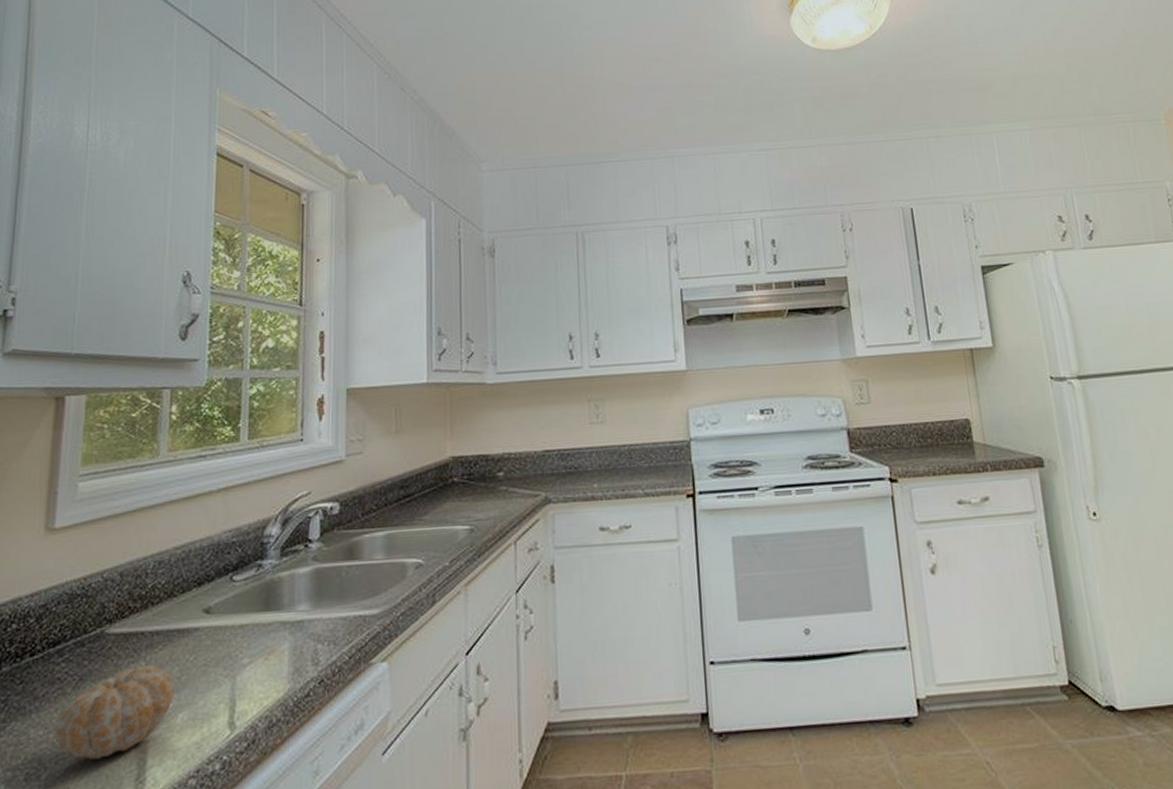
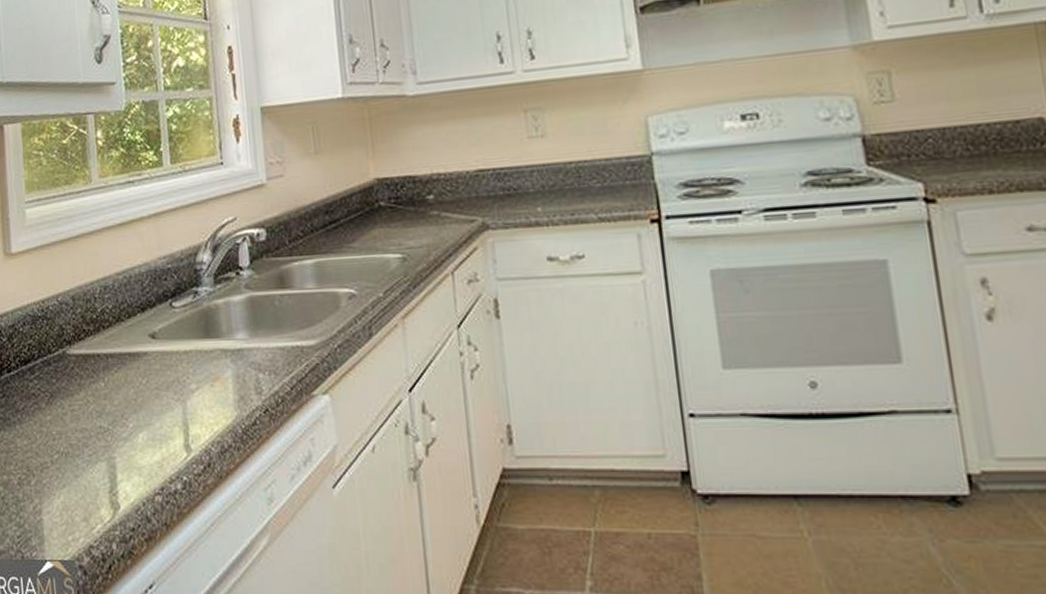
fruit: present [54,665,175,760] -> none [35,386,133,470]

